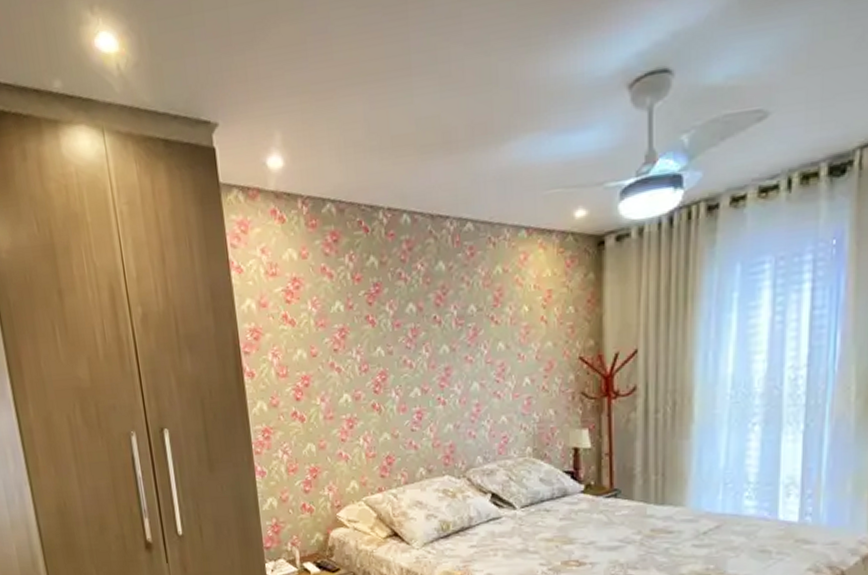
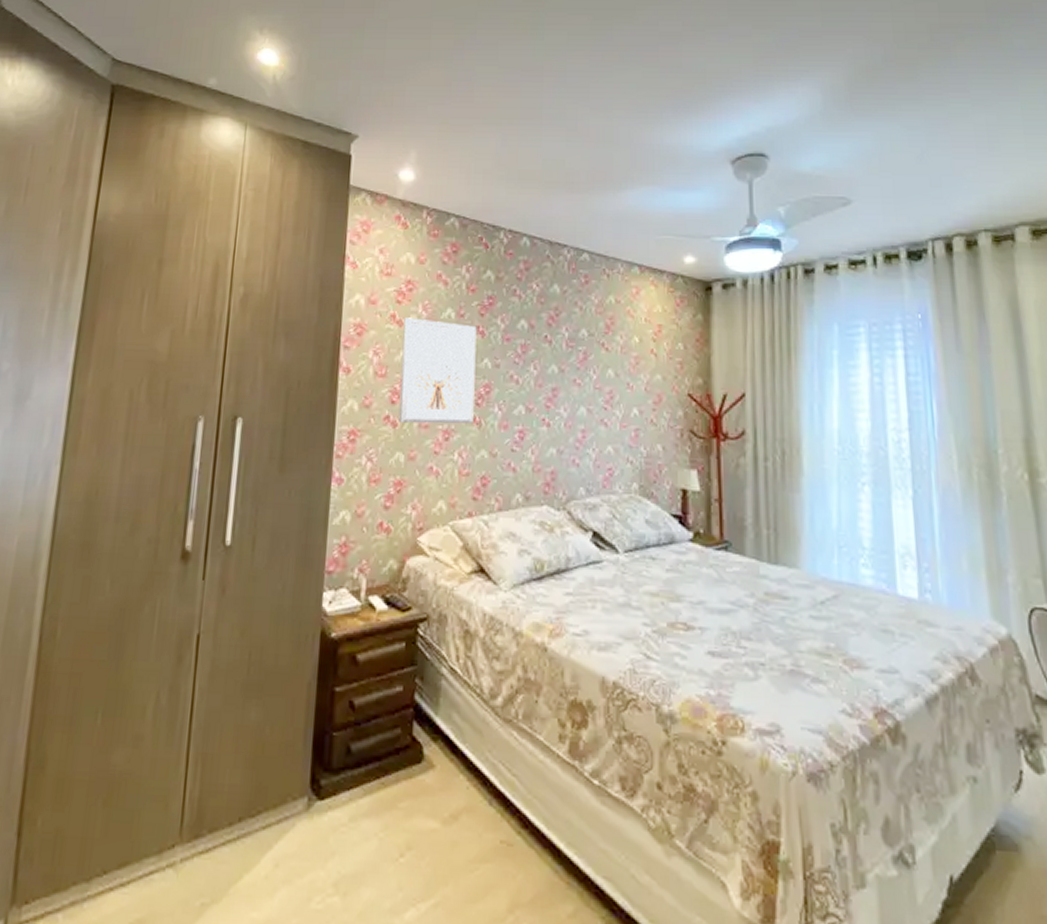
picture frame: none [295,315,374,417] -> present [398,317,477,424]

